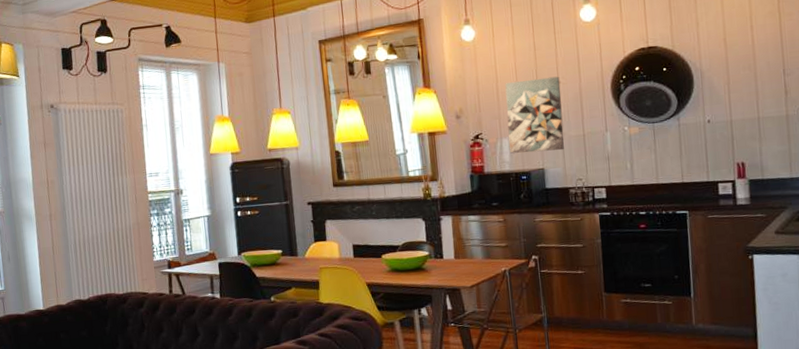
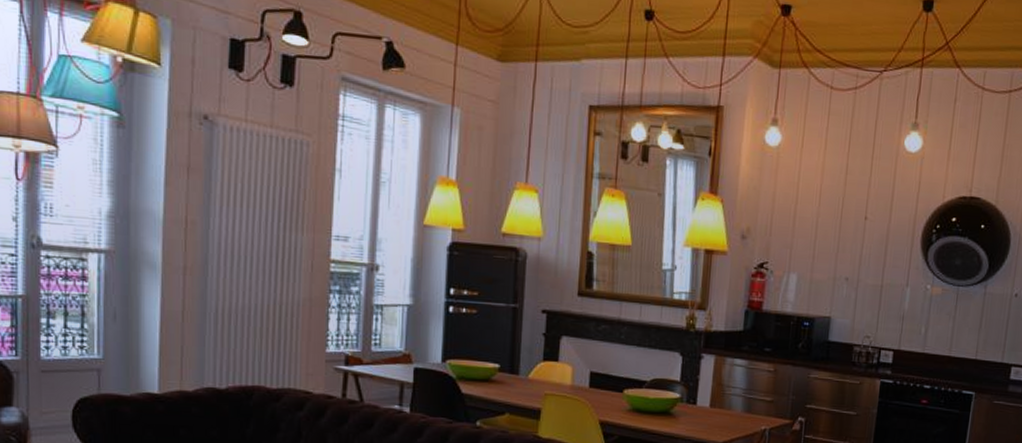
wall art: present [505,76,564,154] -> none [795,207,868,300]

